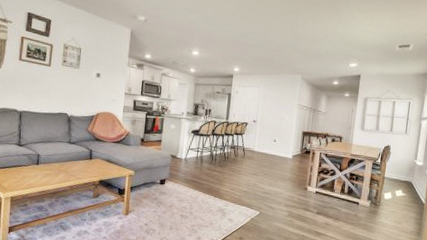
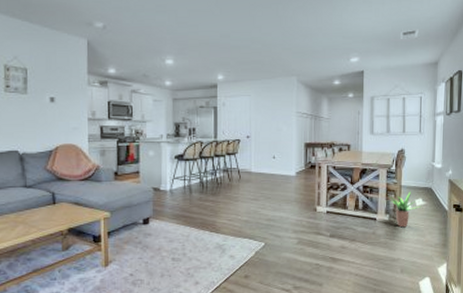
potted plant: none [372,183,400,214] -> present [389,191,421,228]

